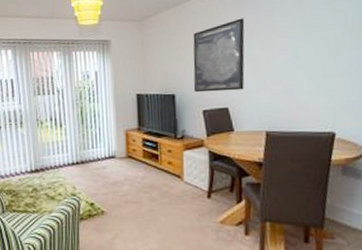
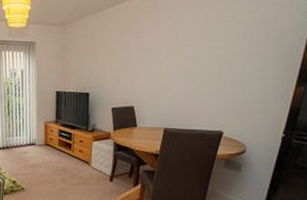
wall art: present [193,18,245,93] -> none [105,26,156,92]

